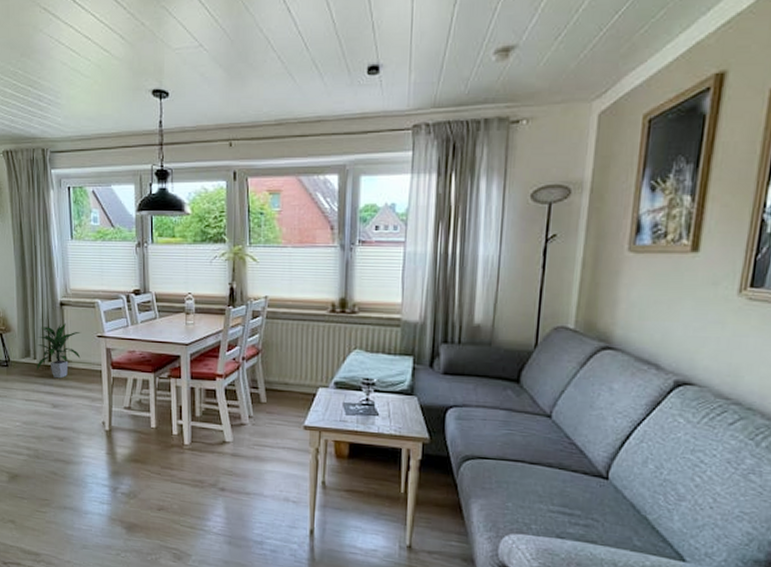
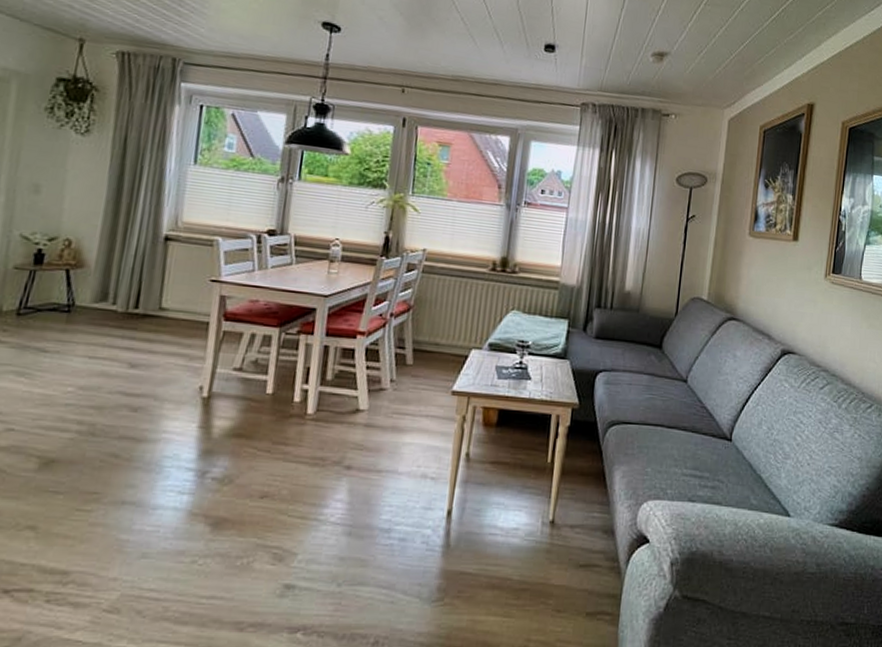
indoor plant: present [37,322,82,379] -> none [114,261,189,331]

